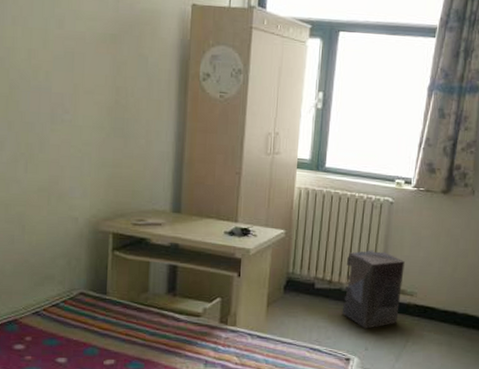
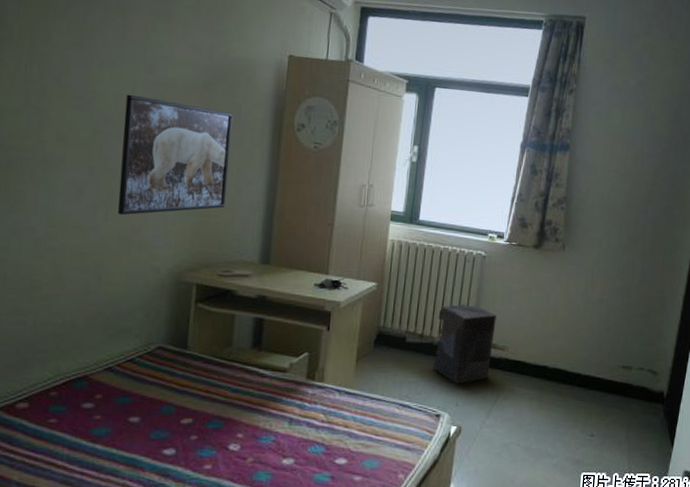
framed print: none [36,49,140,168] -> present [117,94,233,216]

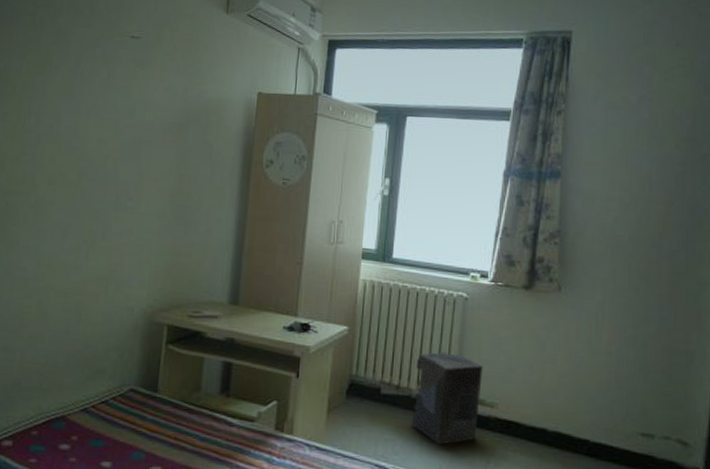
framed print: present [117,94,233,216] -> none [97,138,205,256]

